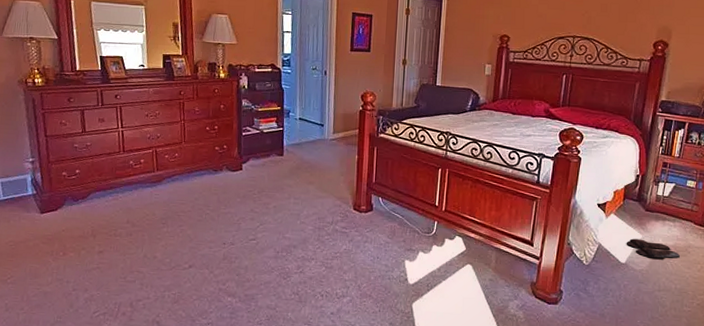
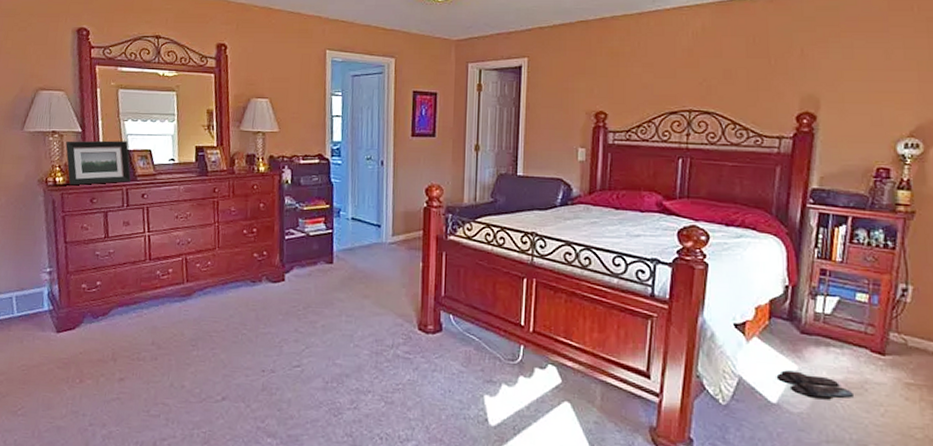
picture frame: none [43,46,105,87] -> present [65,140,131,186]

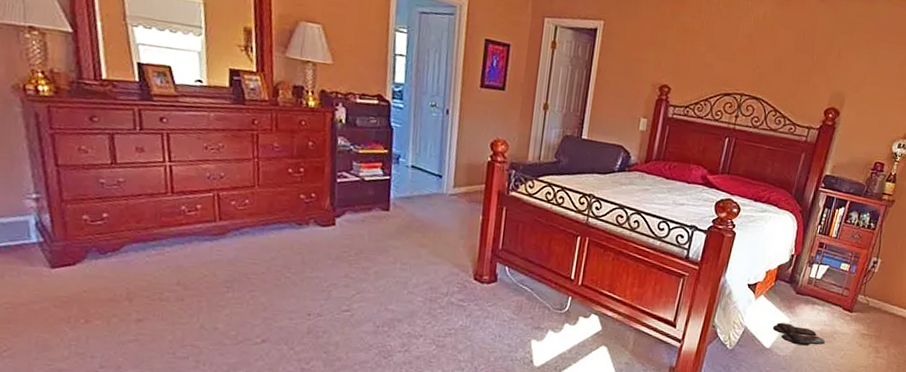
picture frame: present [65,140,131,186] -> none [50,41,145,102]

